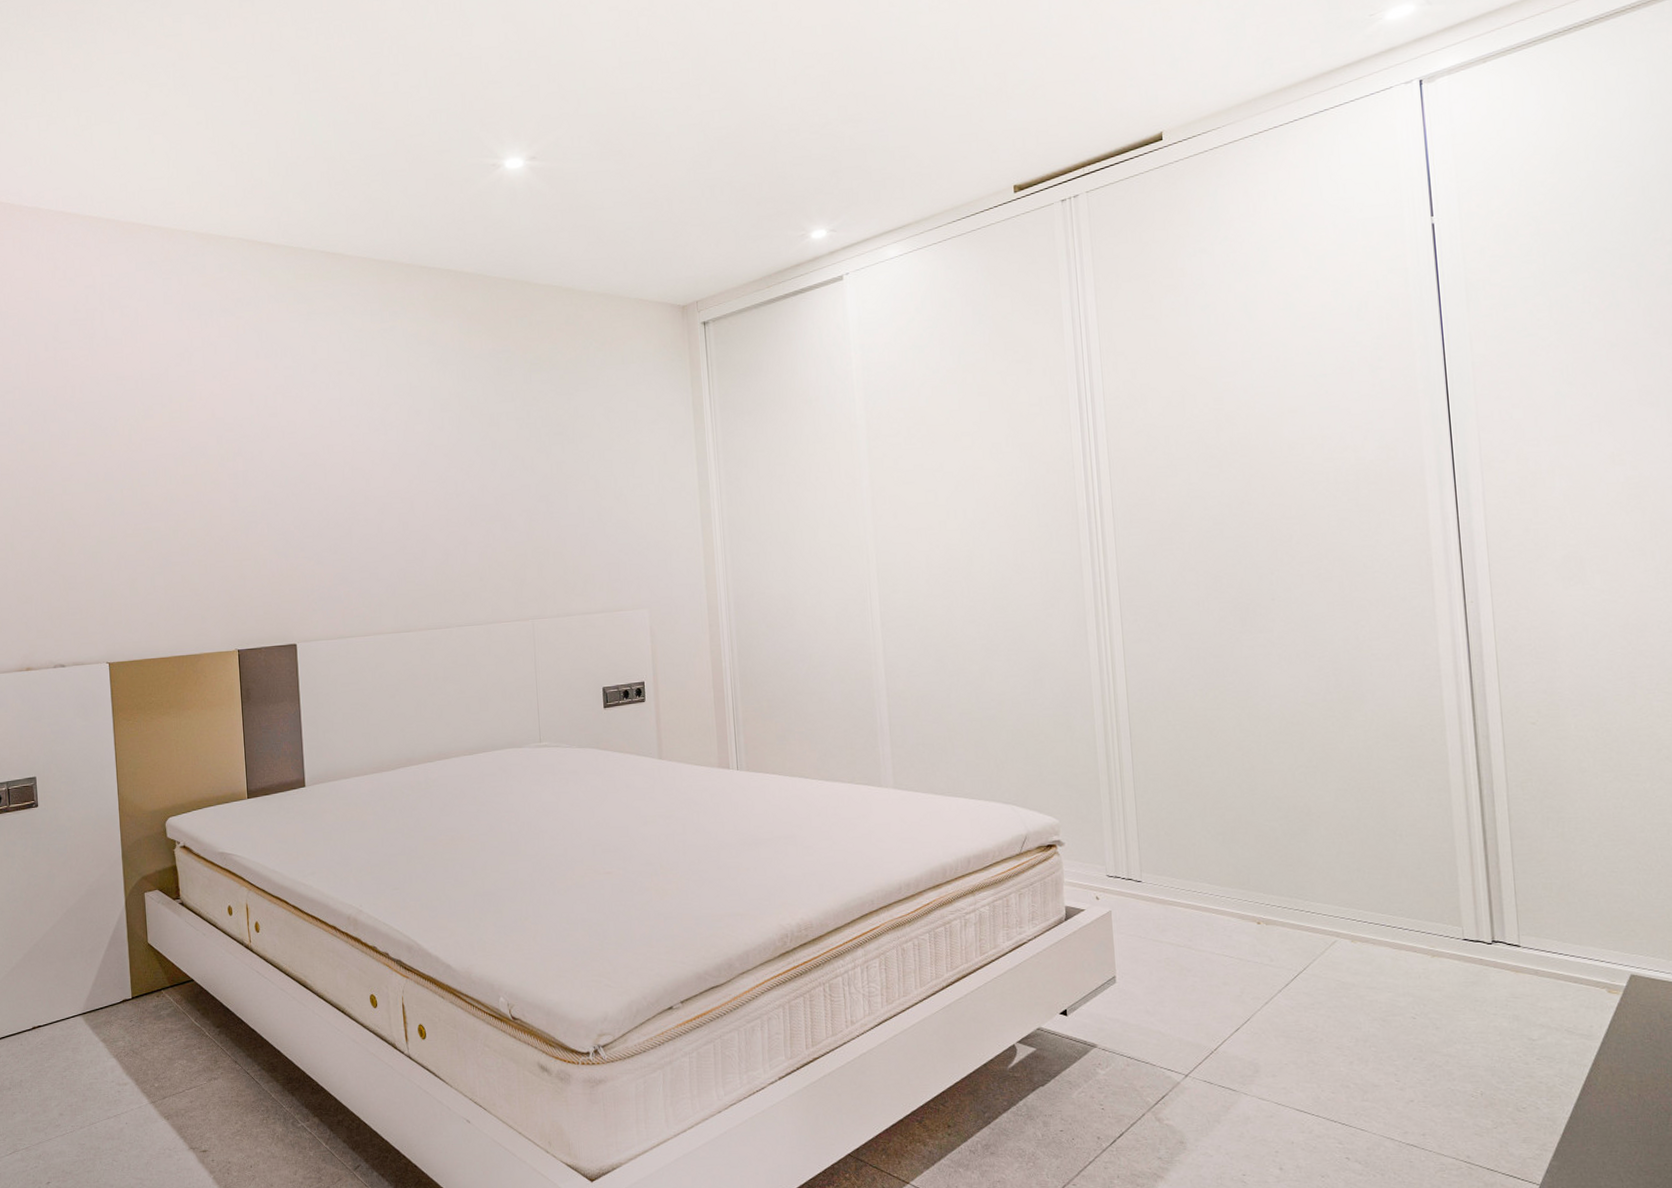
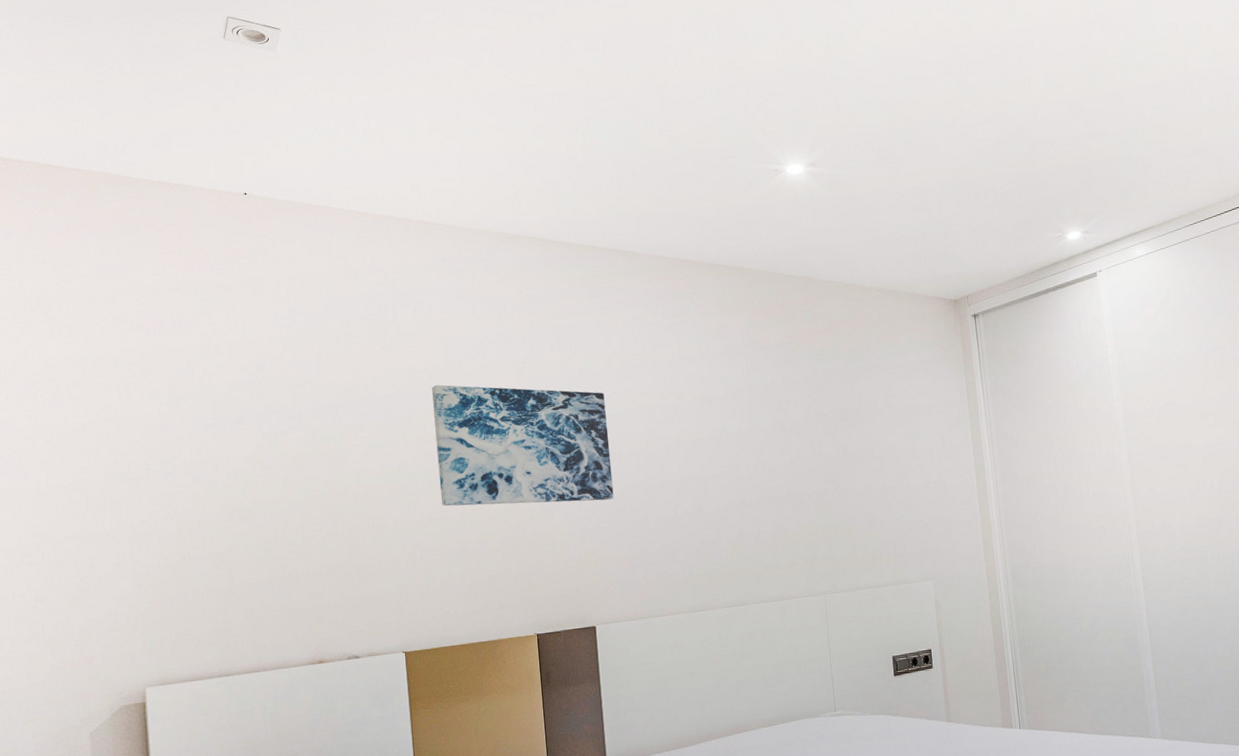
wall art: none [137,392,318,517] -> present [431,385,614,507]

